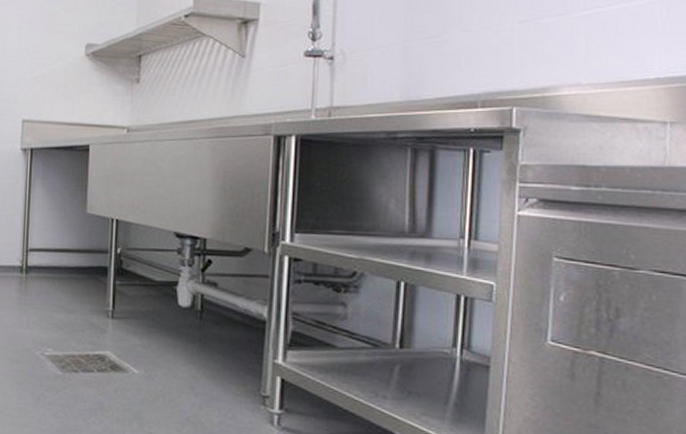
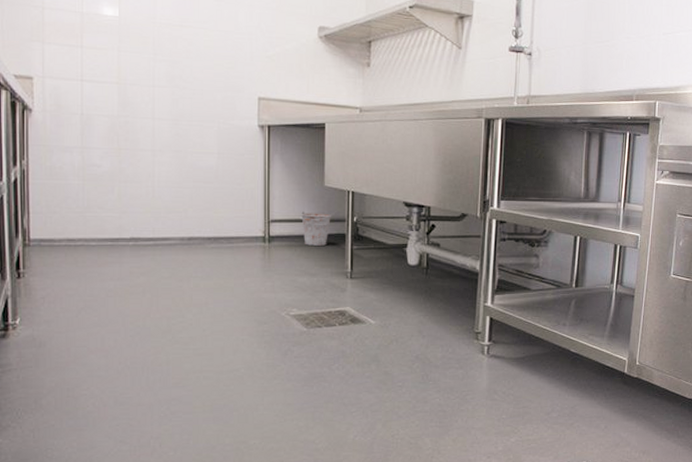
bucket: none [58,240,94,279] -> present [299,211,332,246]

